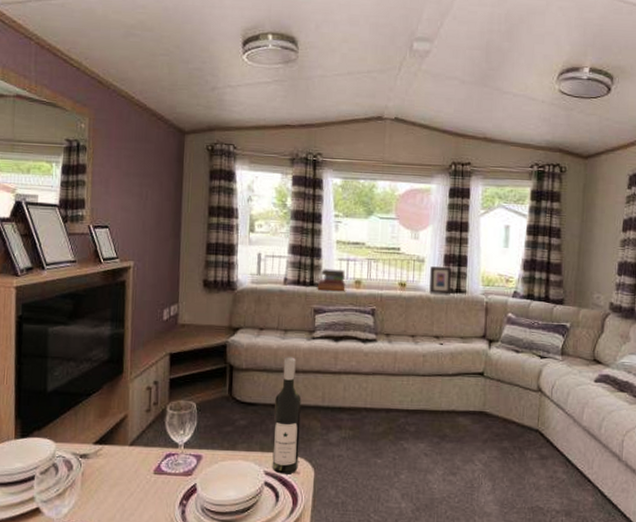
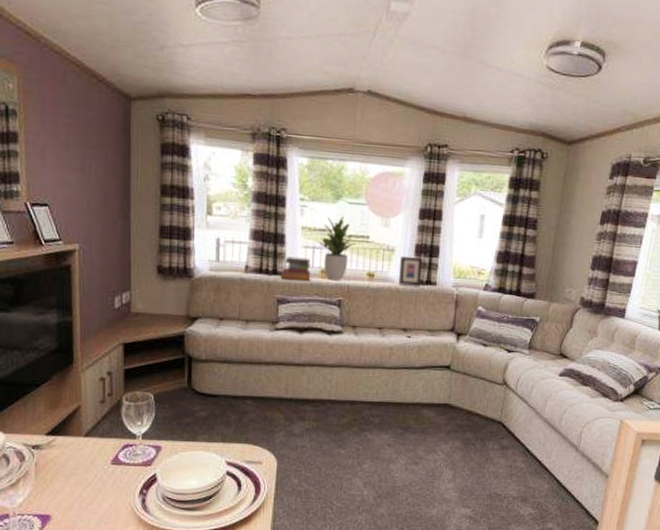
bottle: present [272,357,302,474] -> none [234,348,264,464]
potted plant: none [351,229,388,291] -> present [317,215,356,281]

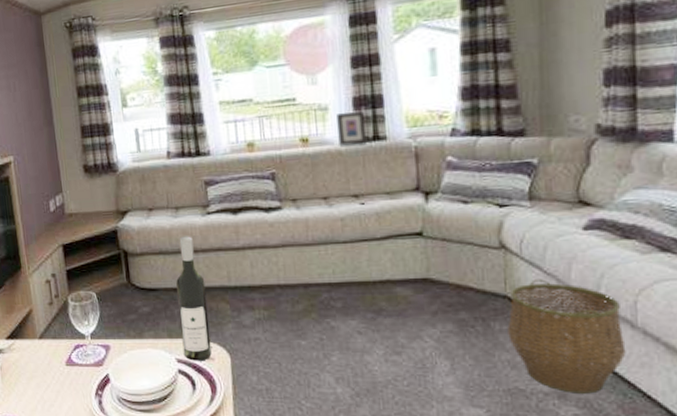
bottle: none [234,348,264,464] -> present [176,236,212,361]
books: present [280,257,311,280] -> none [203,133,237,159]
potted plant: present [317,215,356,281] -> none [238,81,282,153]
basket: none [497,411,572,498] -> present [507,279,626,394]

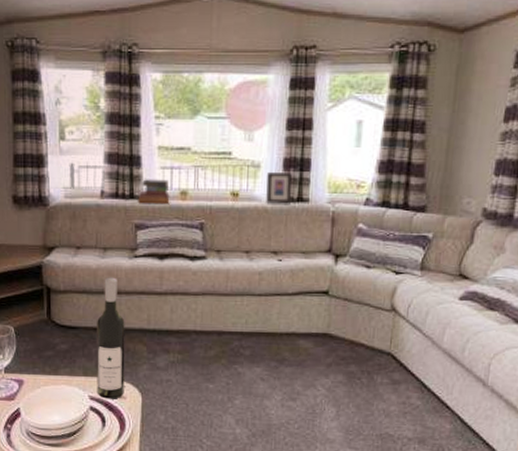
books: none [203,133,237,159] -> present [138,179,170,203]
basket: present [507,279,626,394] -> none [387,340,477,440]

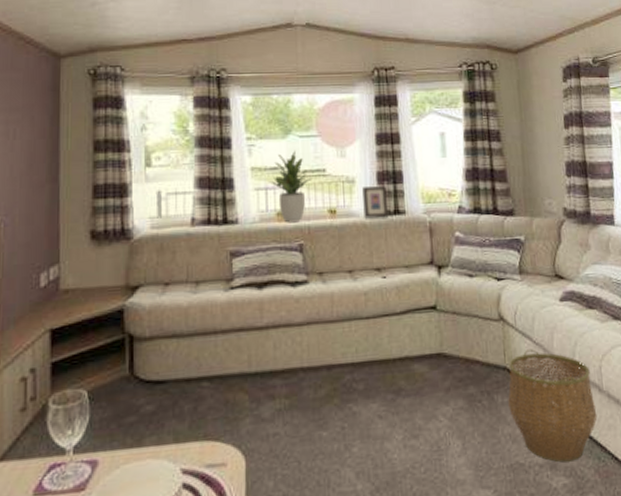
bottle: present [97,277,125,399] -> none [189,314,224,470]
books: present [138,179,170,203] -> none [232,201,266,228]
potted plant: none [175,131,218,203] -> present [269,150,312,223]
basket: none [387,340,477,440] -> present [508,349,597,463]

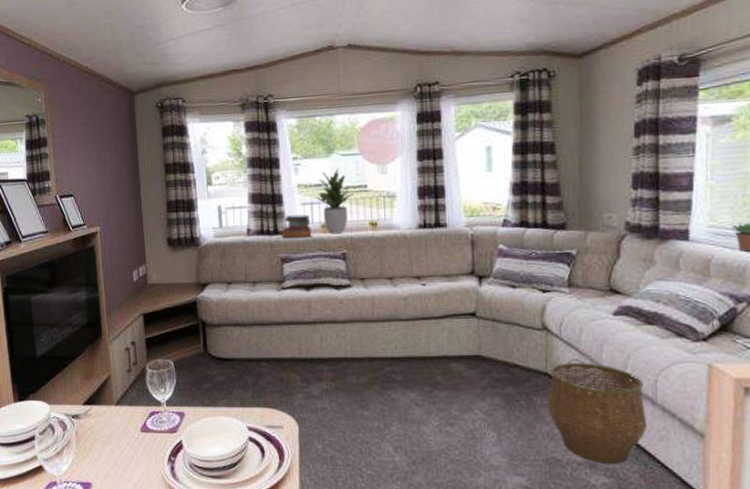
books: none [232,201,266,228] -> present [281,214,312,238]
picture frame: present [362,186,389,219] -> none [403,200,430,231]

